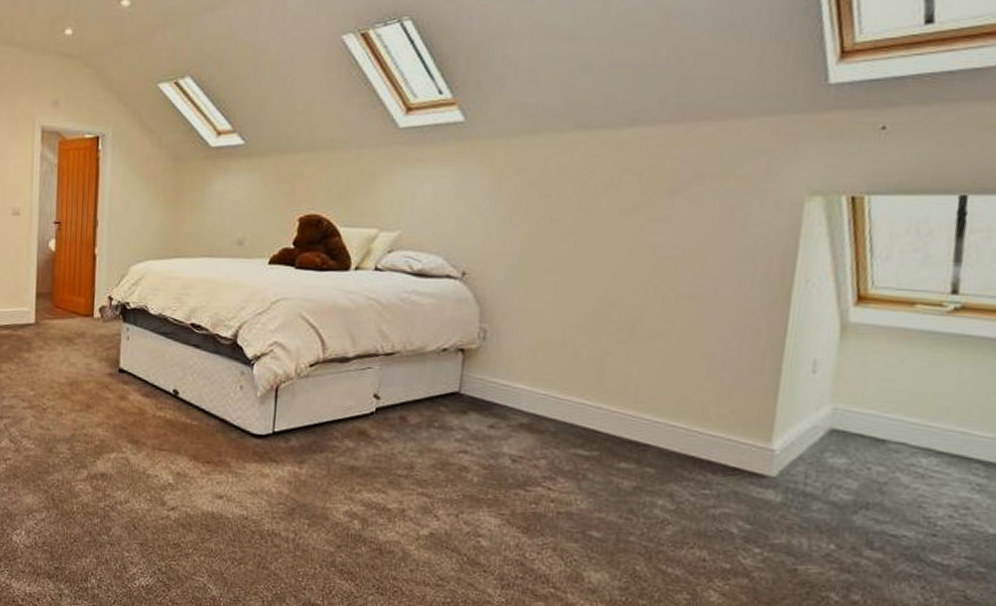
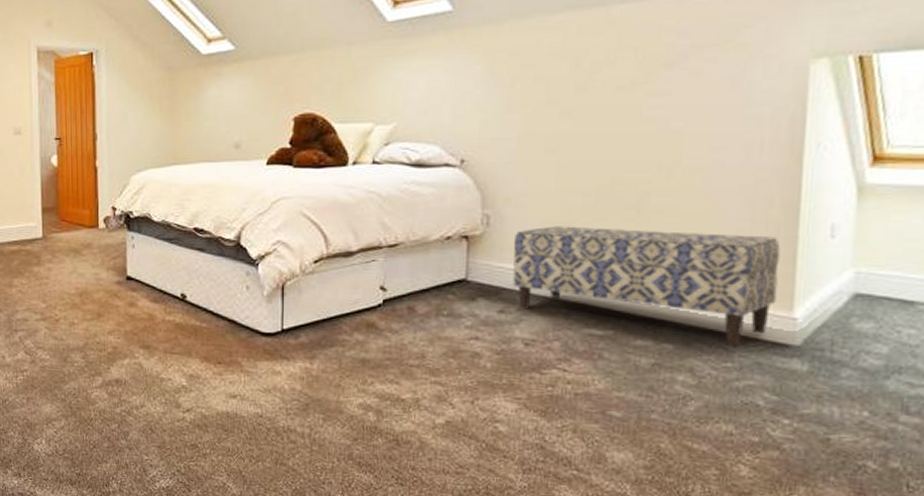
bench: none [504,344,764,474] -> present [513,226,781,346]

